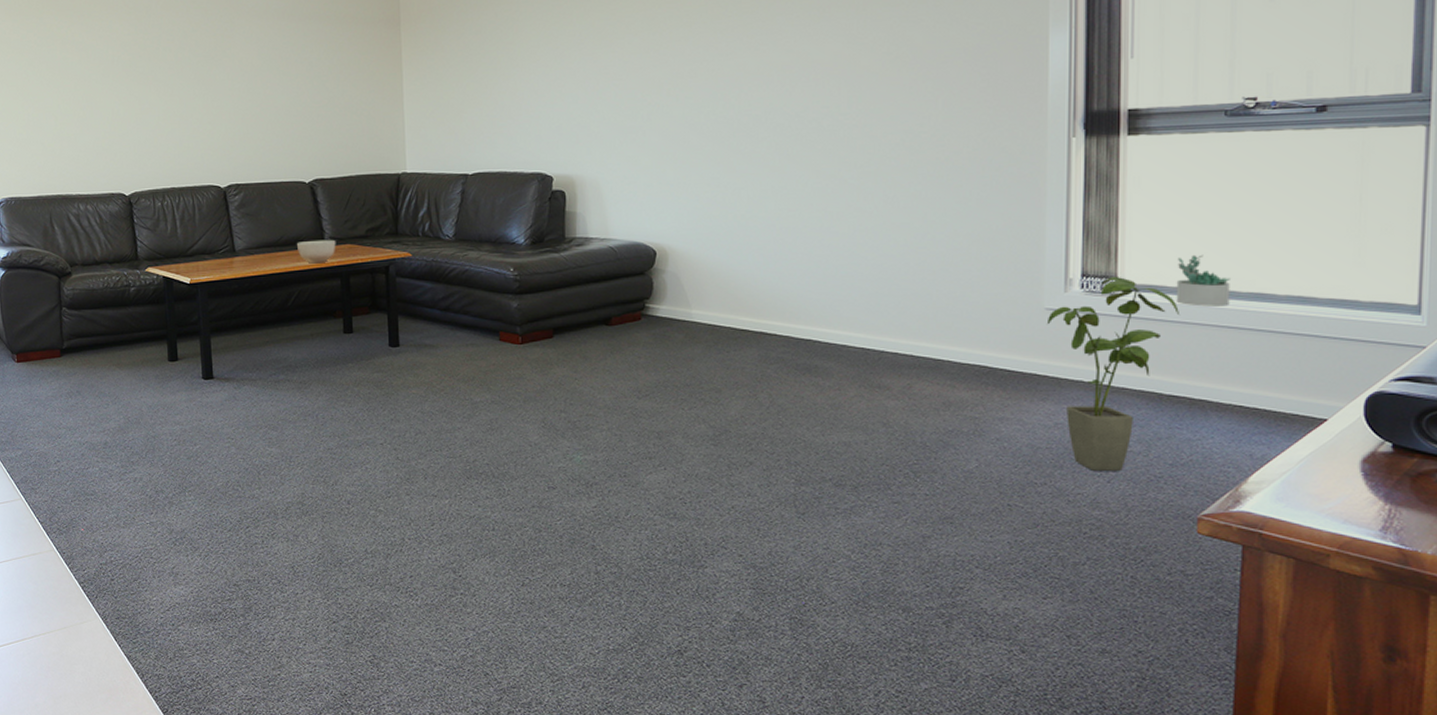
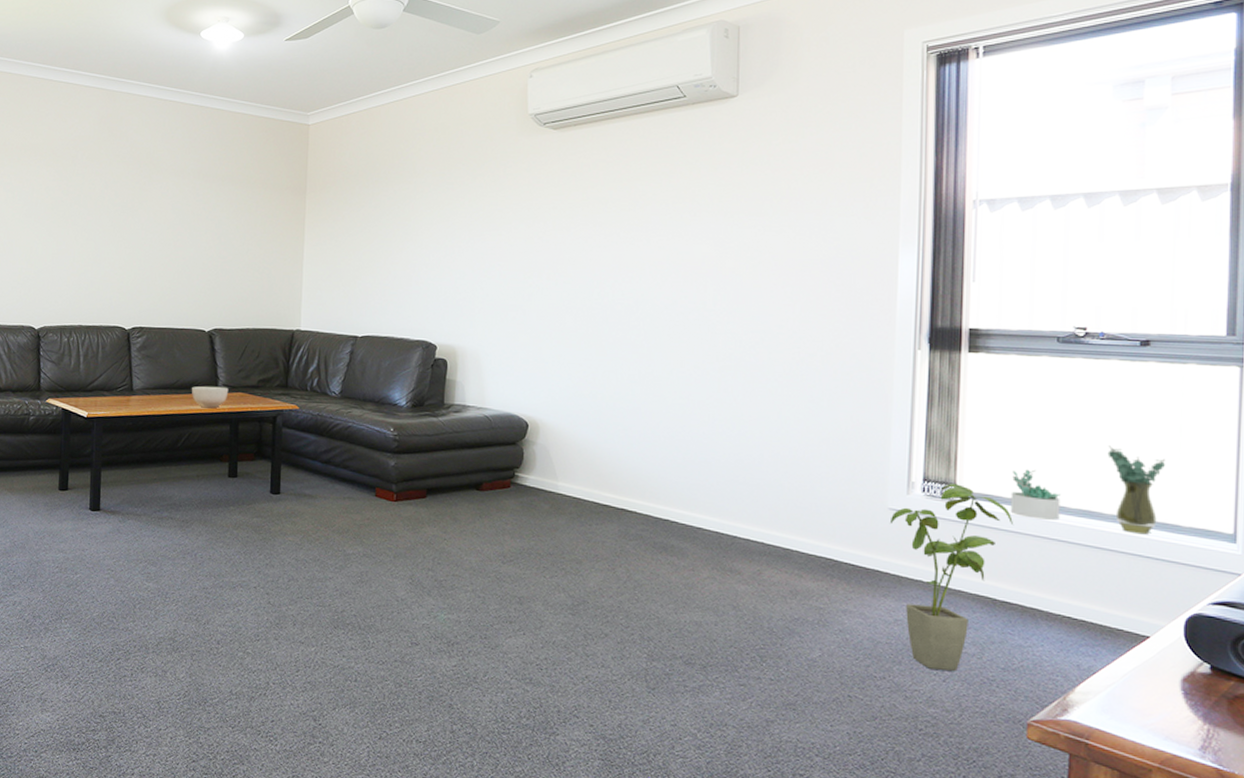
vase: none [1281,222,1343,314] -> present [1107,445,1165,535]

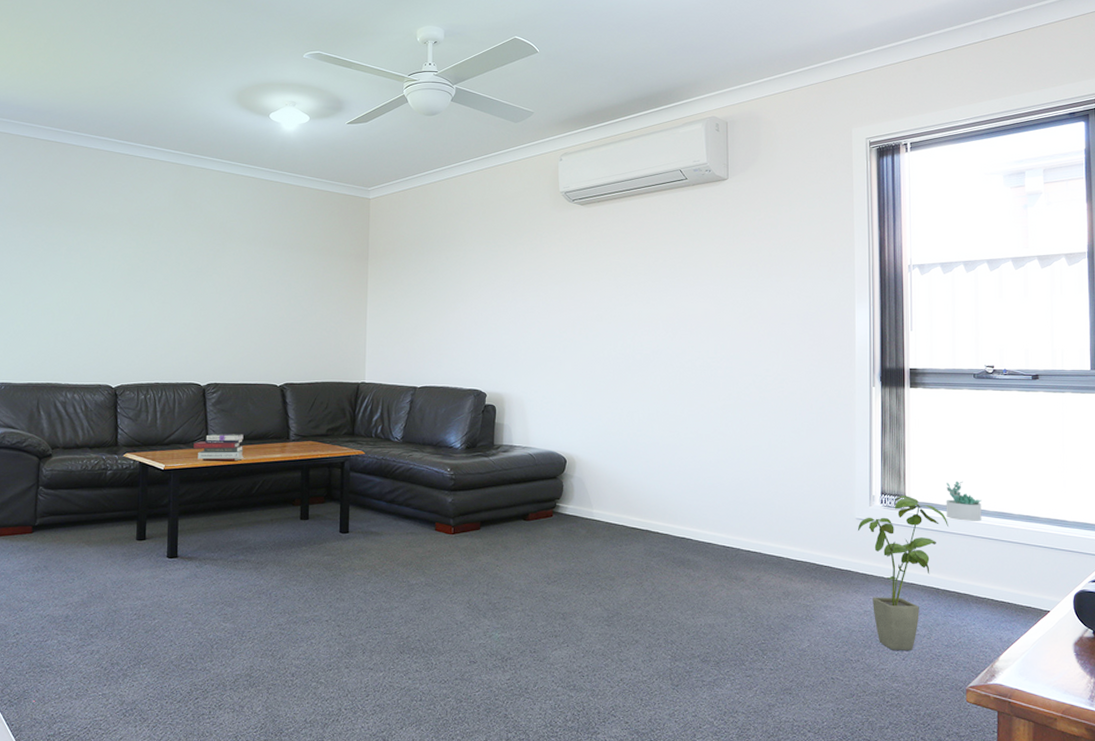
books: none [117,381,169,412] -> present [193,433,244,462]
bowl: present [191,386,229,409] -> none [264,436,300,457]
vase: present [1107,445,1165,535] -> none [1013,459,1054,529]

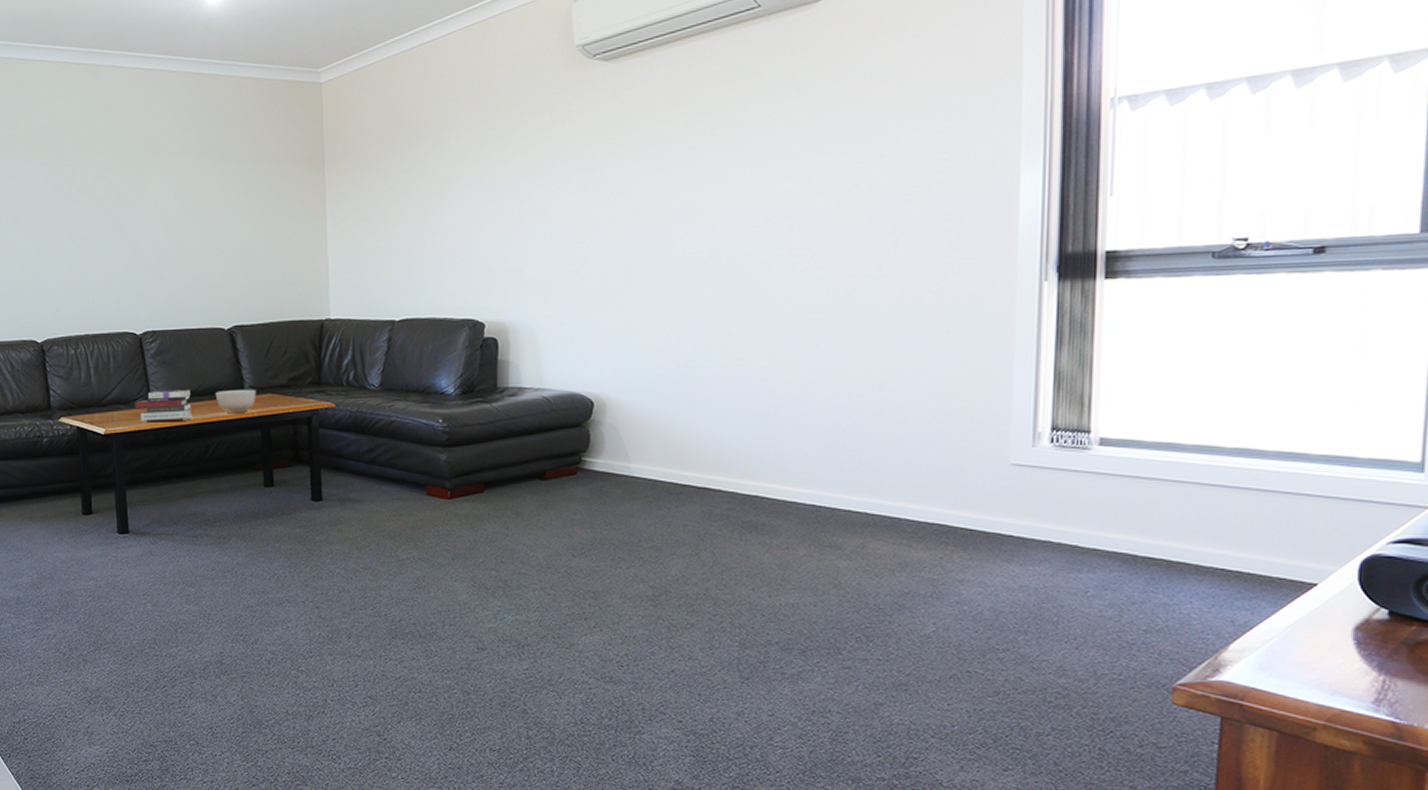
bowl: none [264,436,300,457] -> present [215,389,257,414]
house plant: present [857,496,948,650] -> none [1012,431,1157,637]
succulent plant: present [946,481,982,521] -> none [1154,407,1214,463]

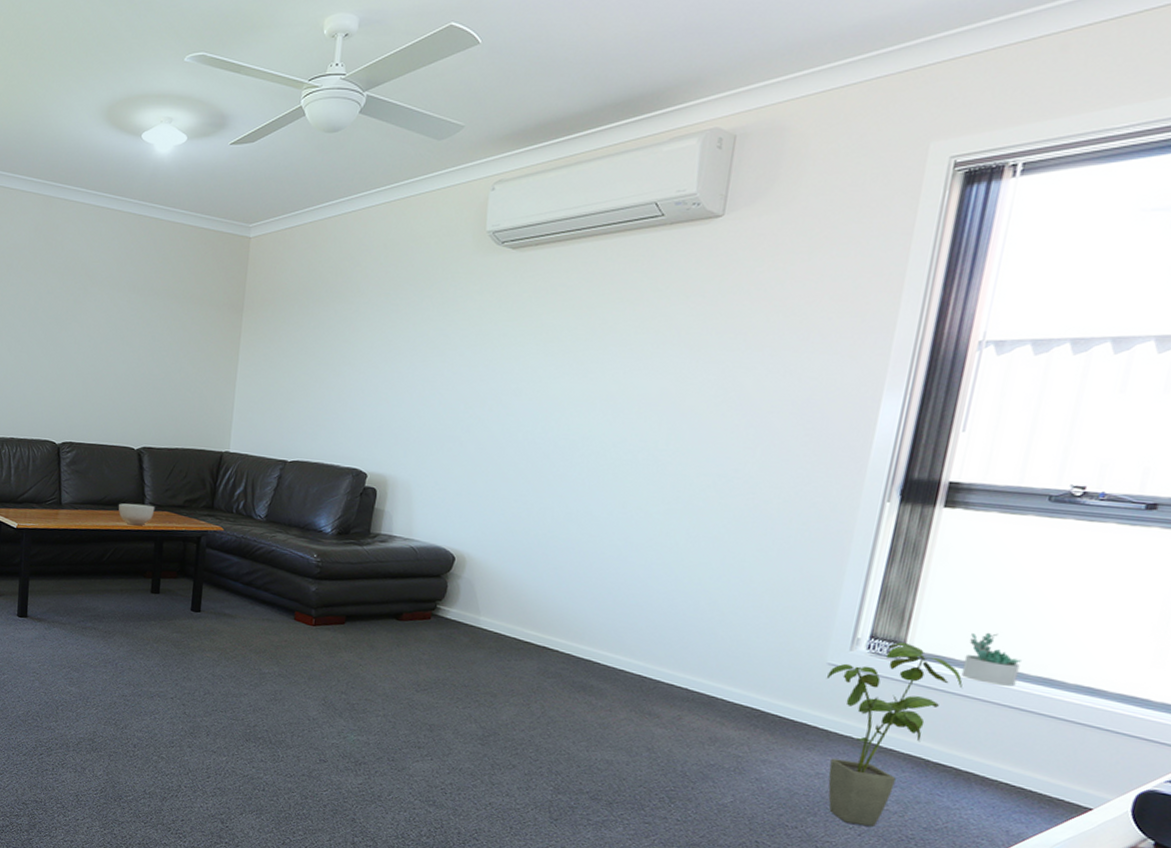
books: present [135,389,193,423] -> none [46,495,97,526]
house plant: none [1012,431,1157,637] -> present [826,642,963,827]
succulent plant: none [1154,407,1214,463] -> present [961,632,1021,687]

